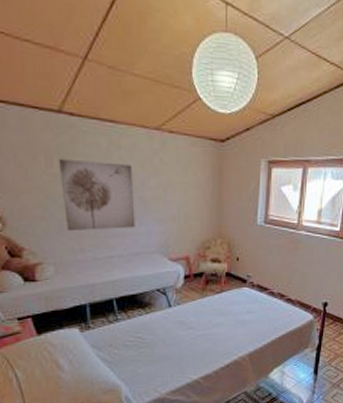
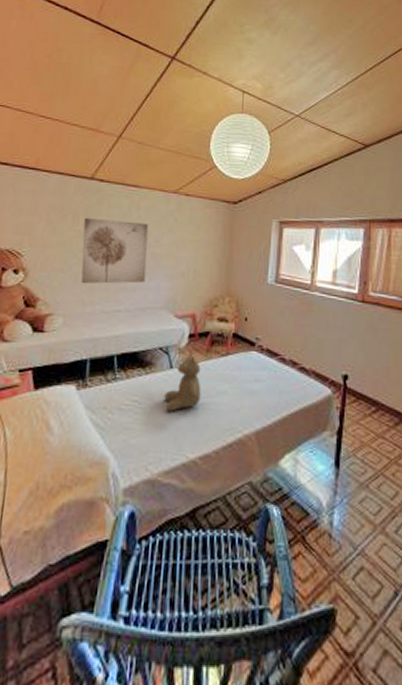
teddy bear: none [166,290,199,344] -> present [164,350,201,412]

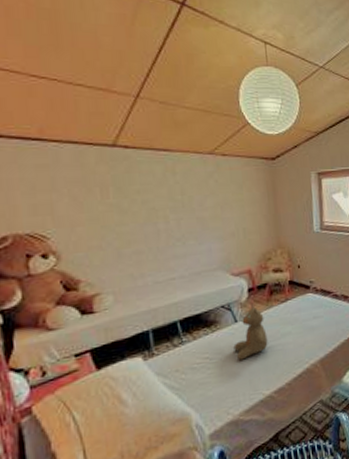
wall art: present [81,217,149,284] -> none [115,188,196,259]

